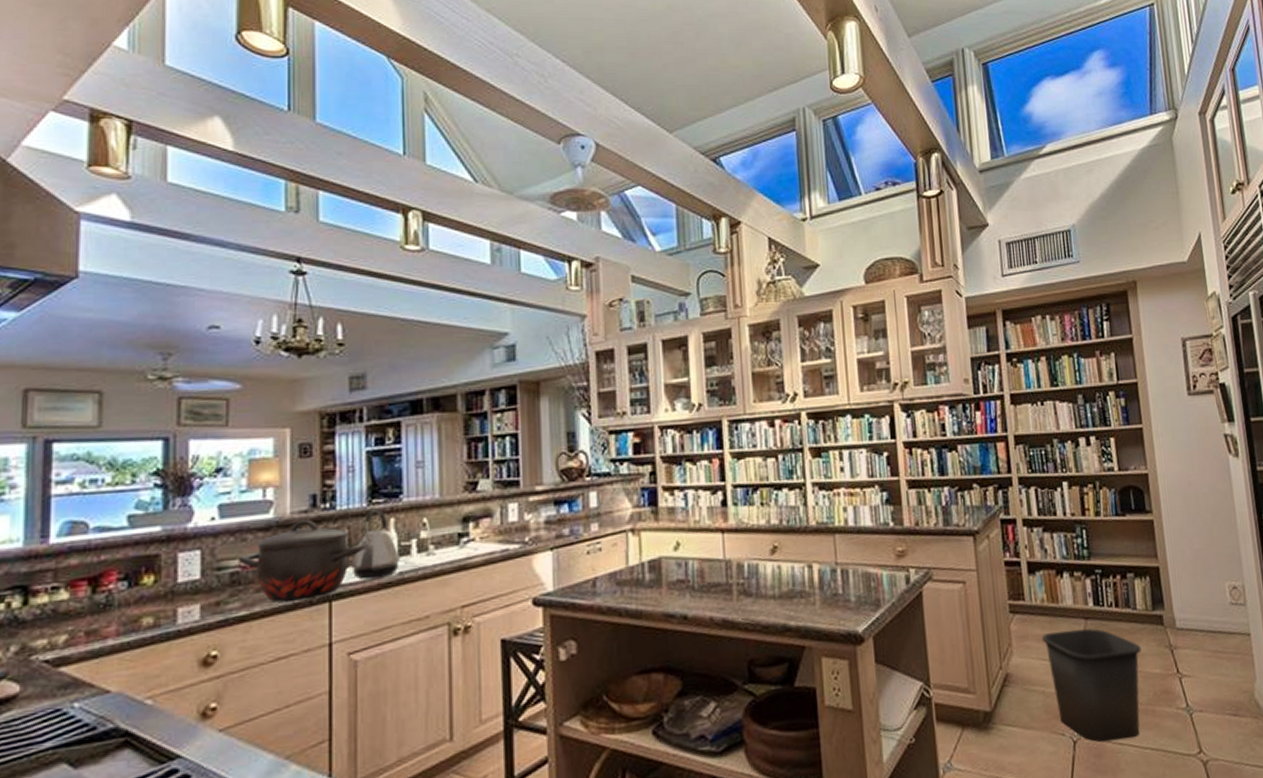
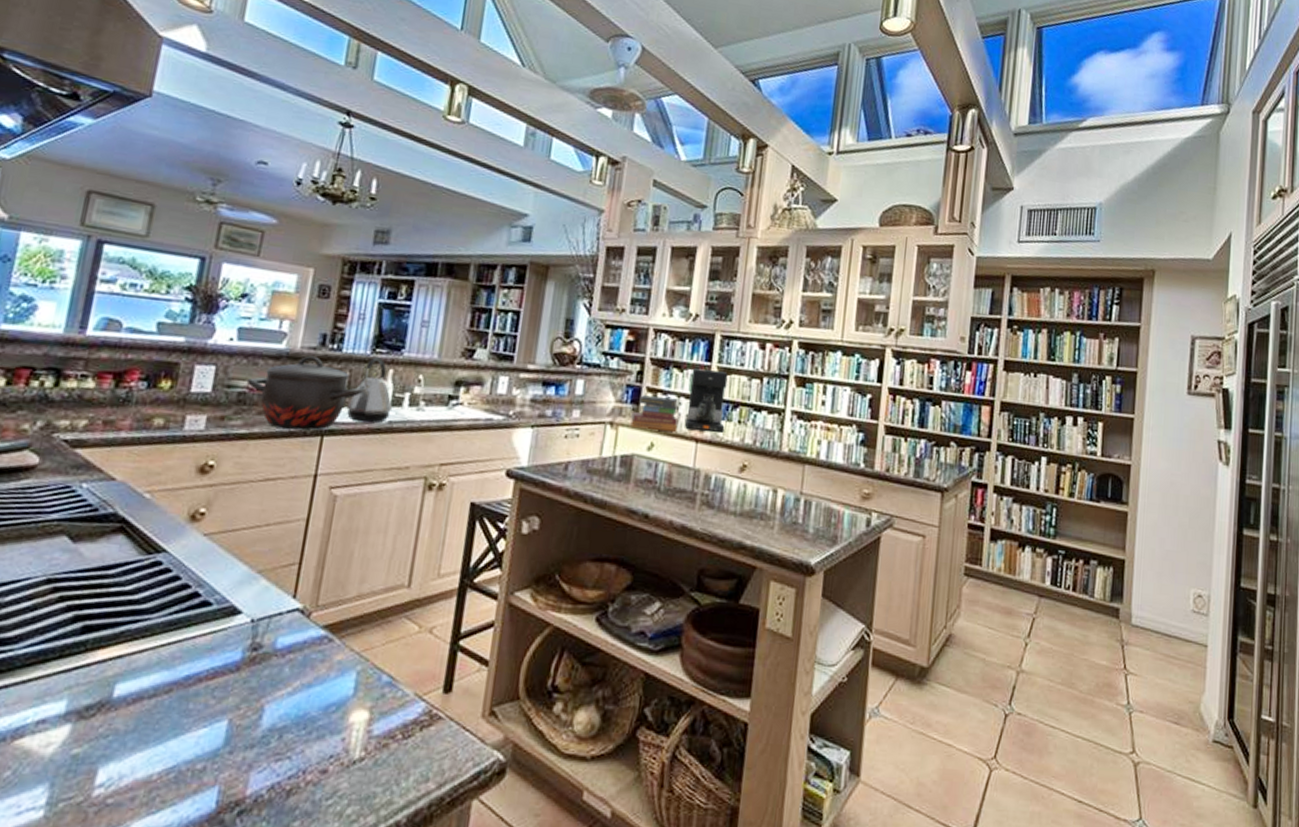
books: none [650,493,701,531] -> present [630,395,679,432]
coffee maker: none [705,457,749,522] -> present [684,368,728,434]
waste bin: present [1041,628,1142,742] -> none [991,602,1092,724]

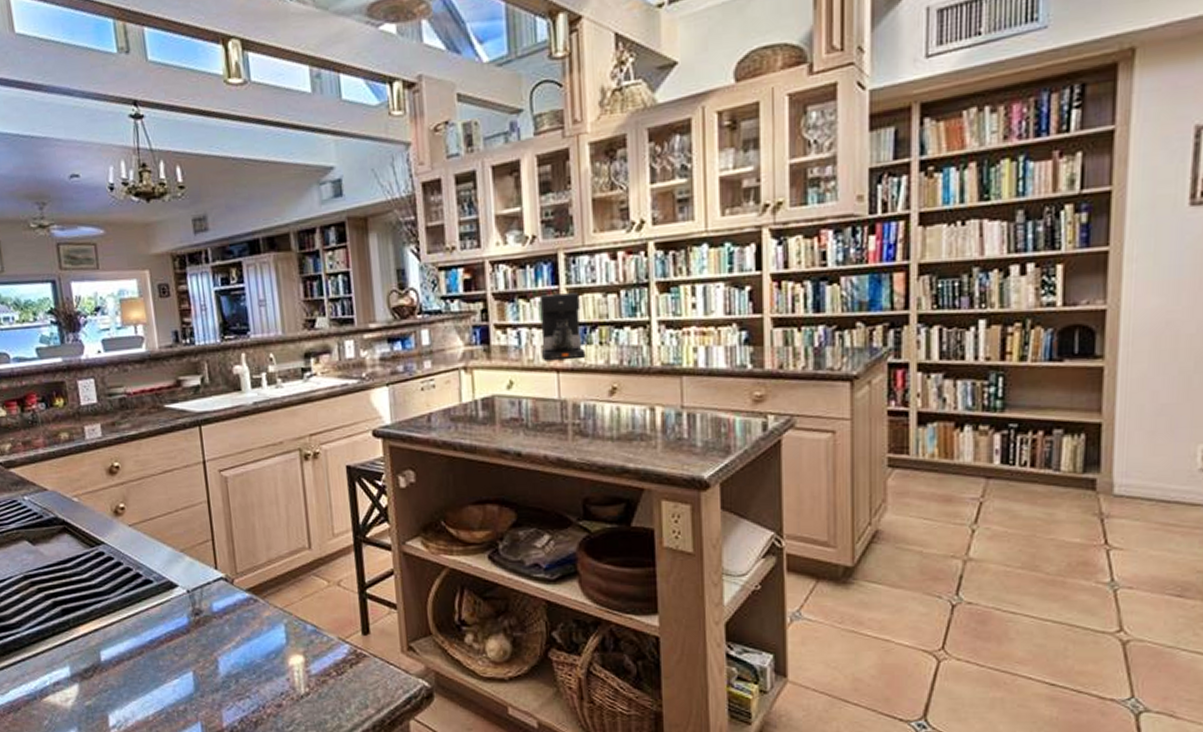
cooking pot: present [246,355,364,430] -> none [122,353,224,425]
kettle: present [346,357,393,422] -> none [213,344,254,407]
books: present [630,395,679,432] -> none [482,331,535,370]

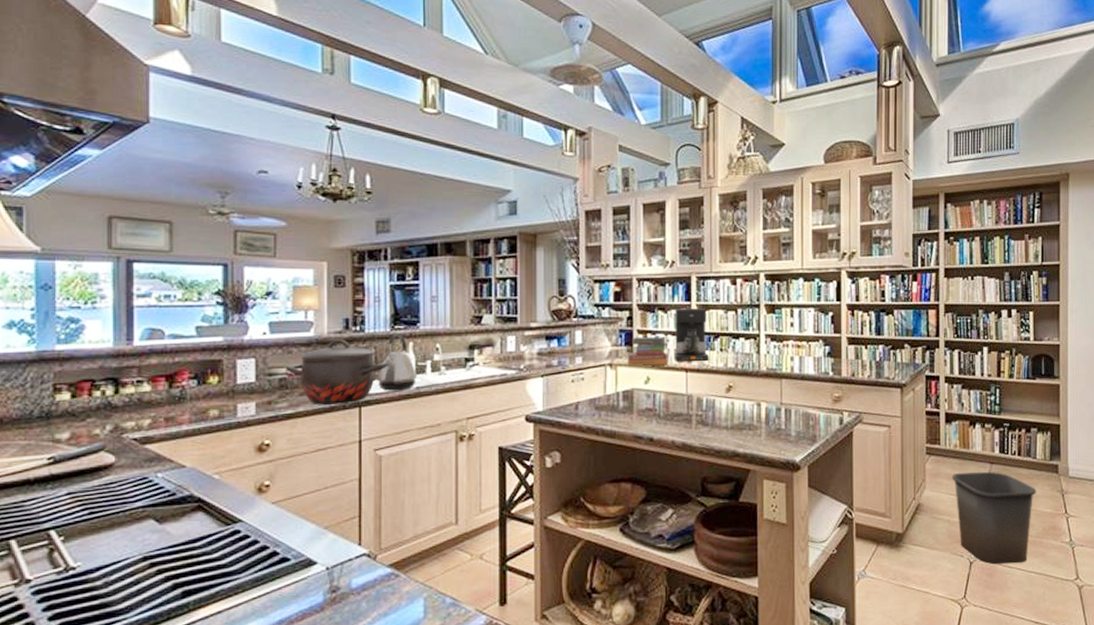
cooking pot: none [122,353,224,425] -> present [285,339,390,405]
kettle: none [213,344,254,407] -> present [377,333,418,390]
books: none [482,331,535,370] -> present [626,337,669,367]
waste bin: none [925,488,1059,609] -> present [951,471,1037,565]

